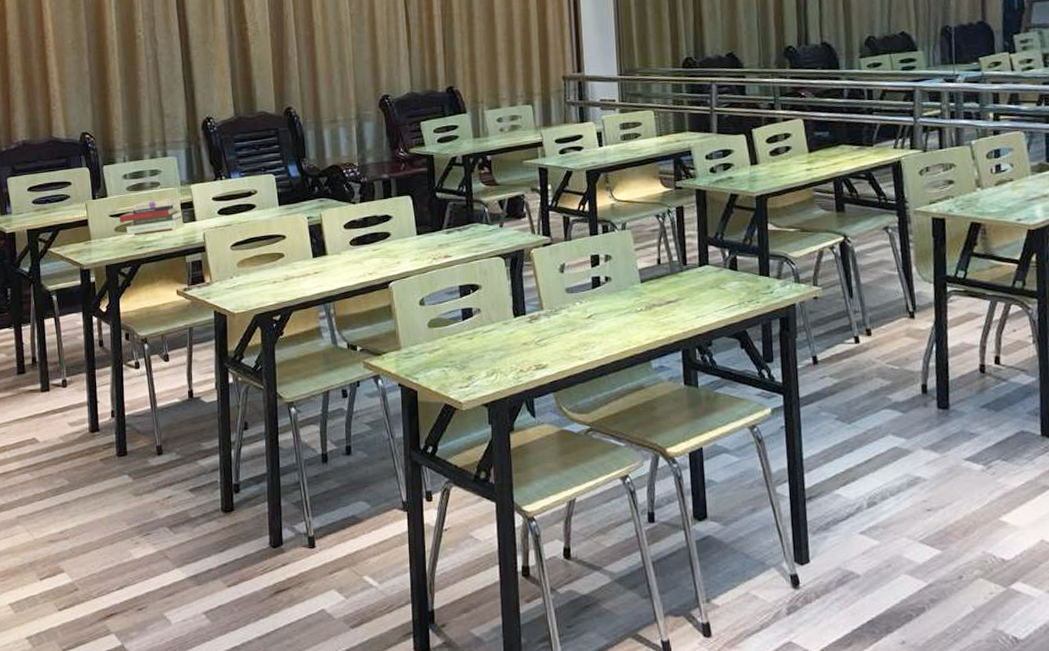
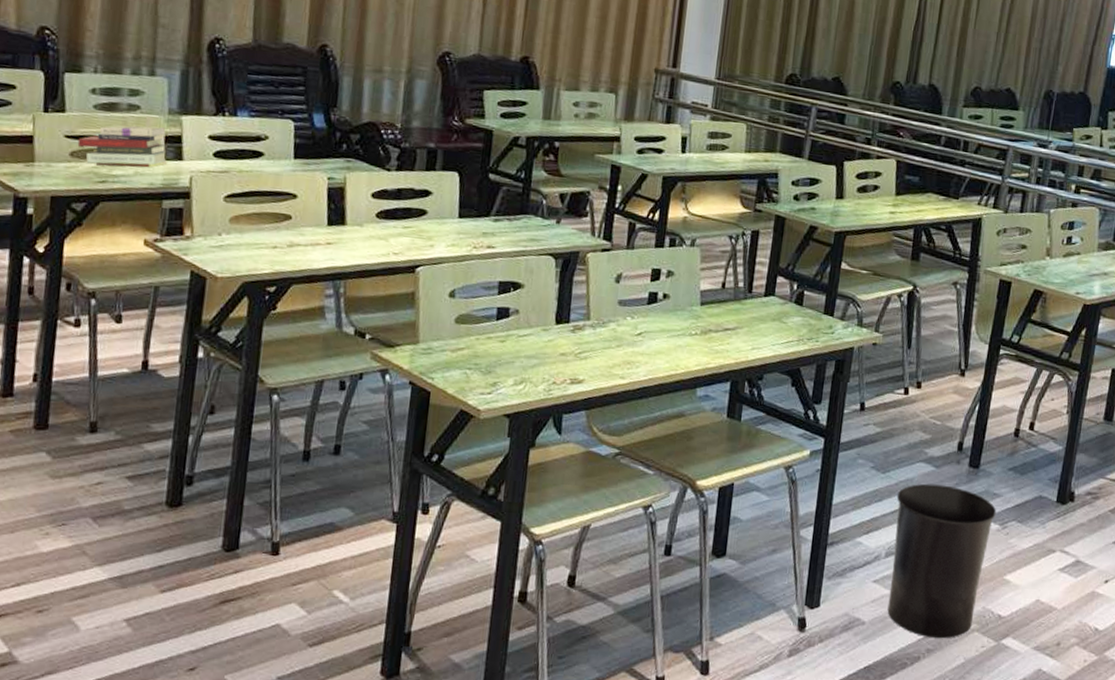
waste bin: none [867,429,977,586] -> present [887,483,997,638]

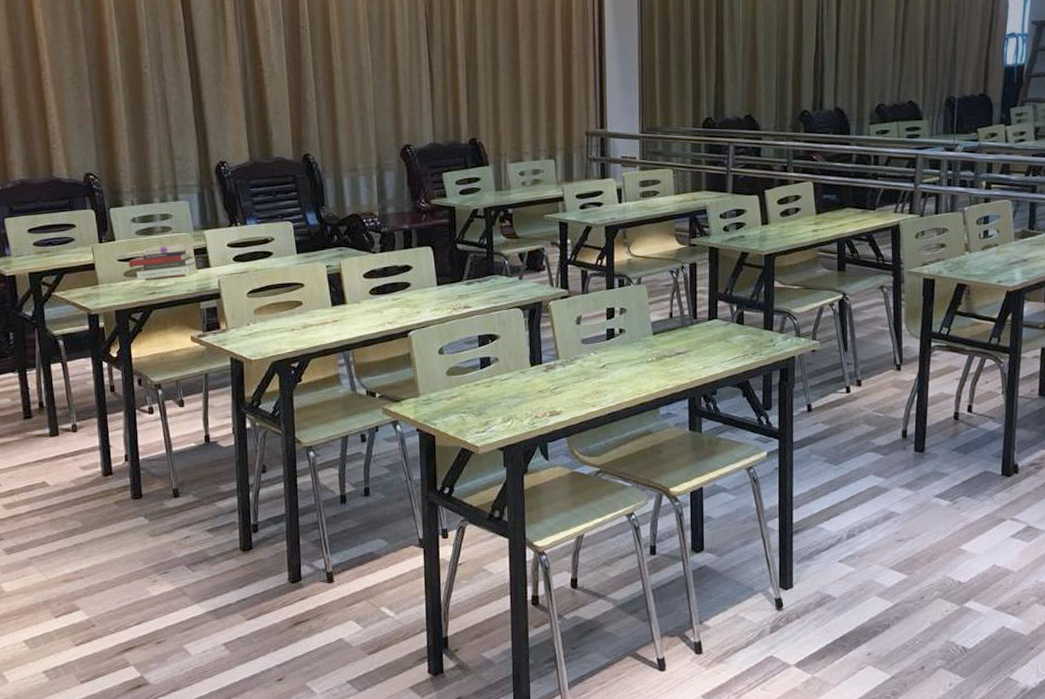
waste bin: present [887,483,997,638] -> none [851,470,946,606]

